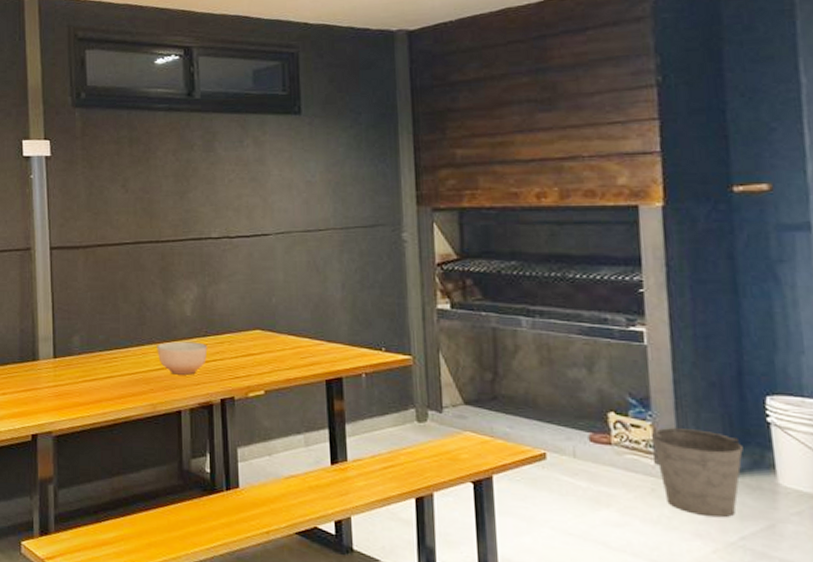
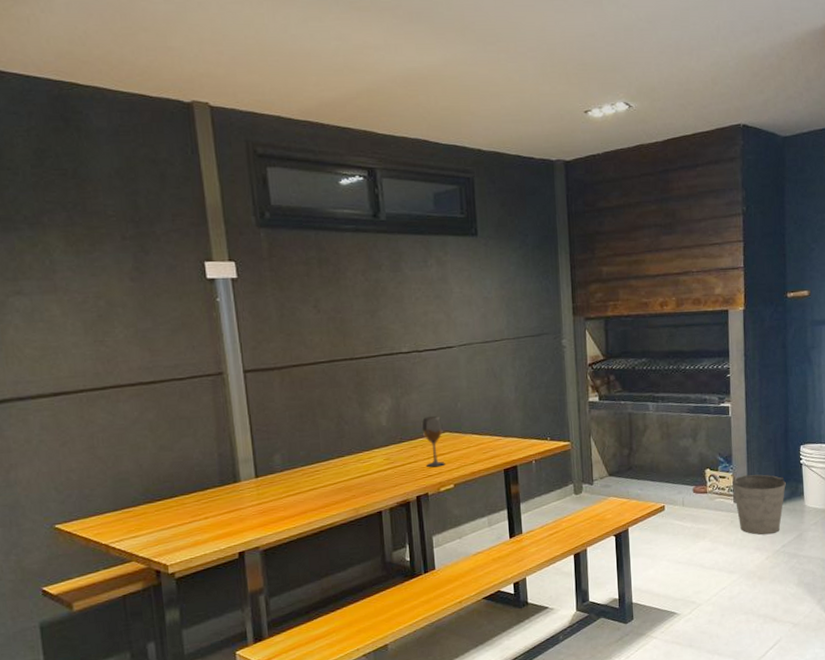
bowl: present [157,341,208,375] -> none [356,448,403,480]
wine glass: none [230,309,255,369] -> present [421,415,445,468]

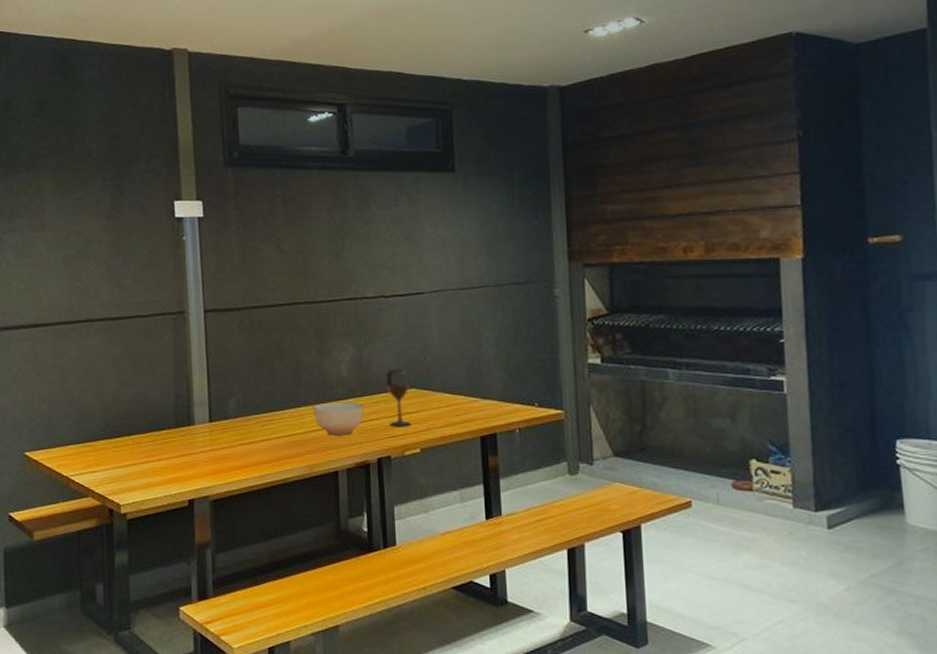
bowl: none [356,448,403,480] -> present [313,402,364,435]
bucket: present [732,474,786,535] -> none [791,472,875,557]

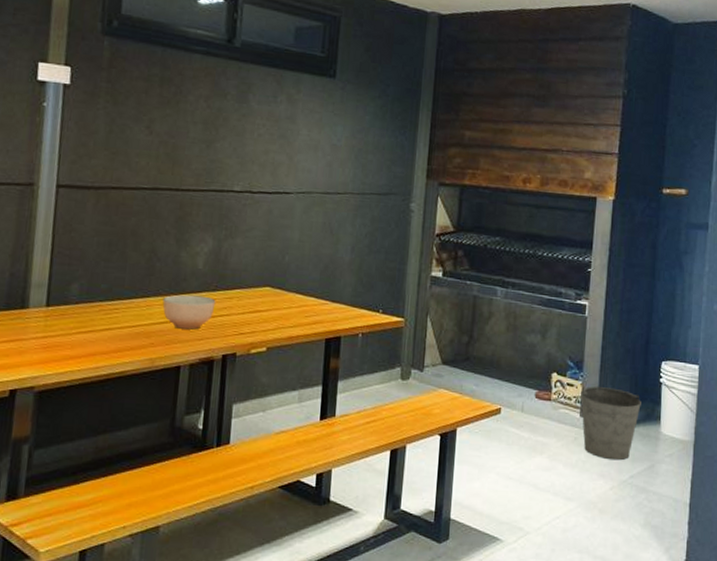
wine glass: present [385,368,411,427] -> none [240,265,265,325]
bucket: none [791,472,875,557] -> present [581,386,641,461]

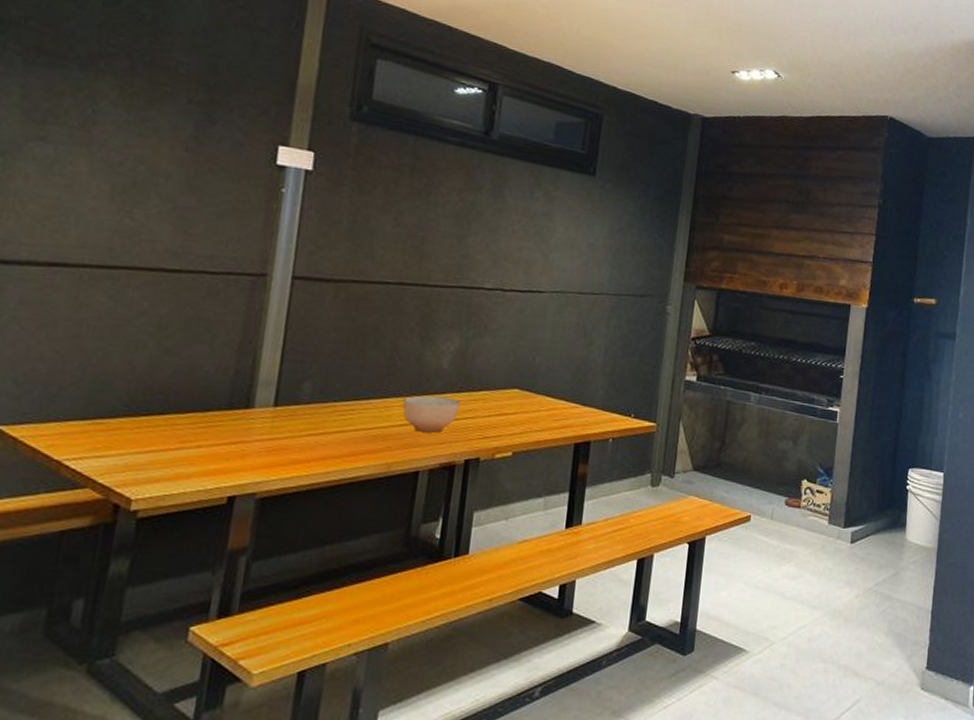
bucket: present [581,386,641,461] -> none [829,493,888,568]

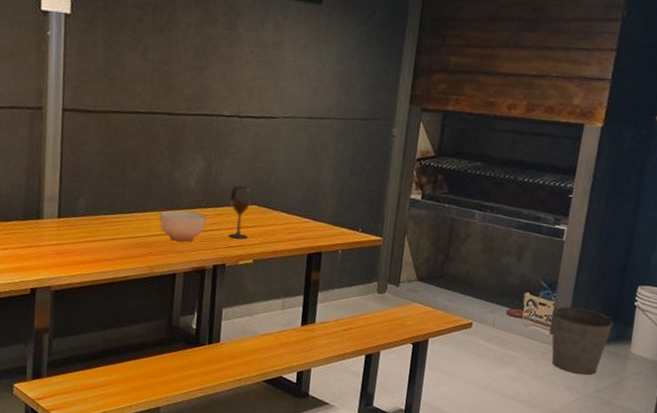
wine glass: none [485,366,514,429] -> present [229,185,252,239]
bucket: none [829,493,888,568] -> present [551,306,614,375]

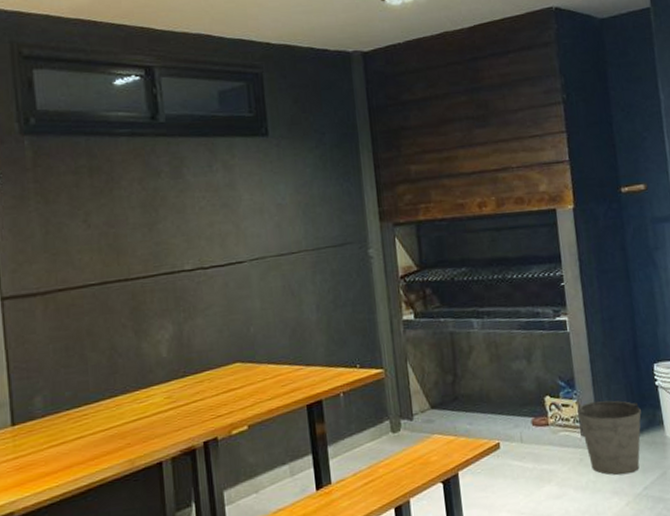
bowl: present [159,210,207,242] -> none [131,384,187,424]
wine glass: present [229,185,252,239] -> none [208,343,237,406]

